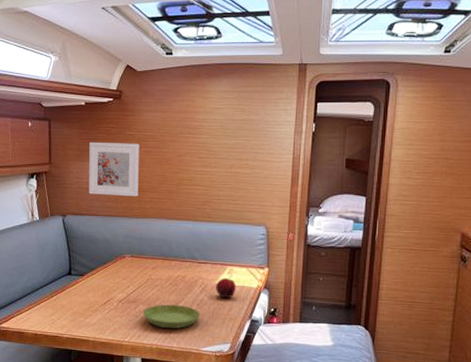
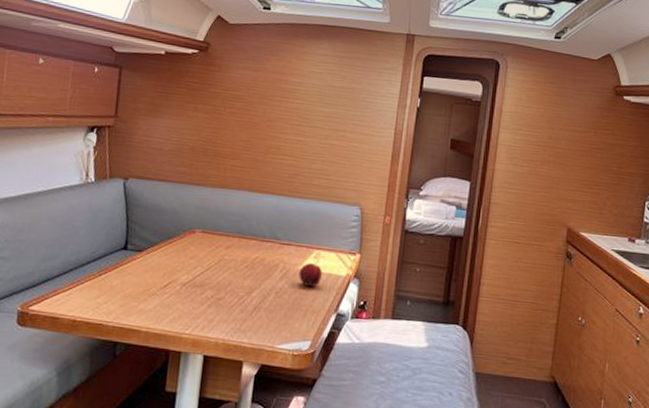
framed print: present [88,142,139,197] -> none [158,97,224,163]
saucer: present [143,304,200,329] -> none [210,290,279,321]

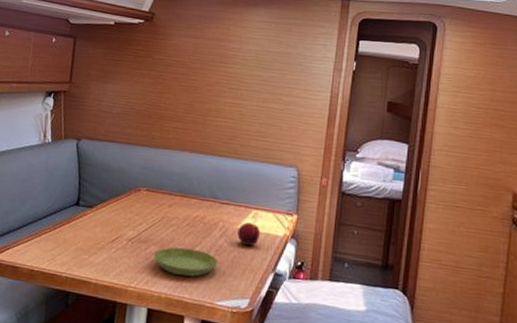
saucer: none [210,290,279,321] -> present [154,247,218,277]

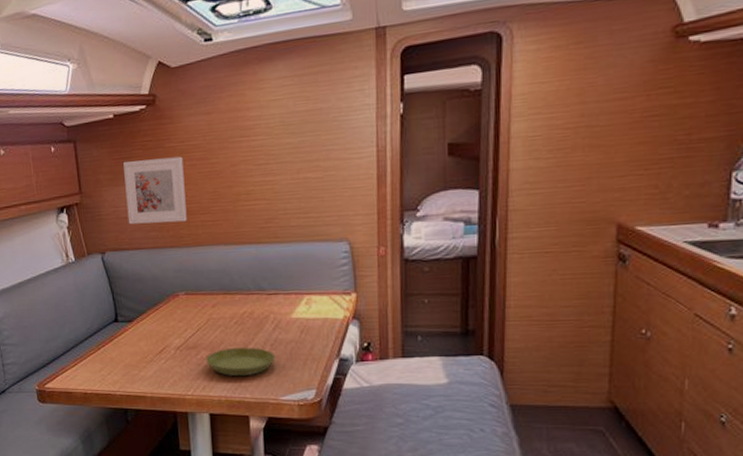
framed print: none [108,64,167,125] -> present [123,156,187,225]
fruit: present [237,222,261,247] -> none [292,310,318,335]

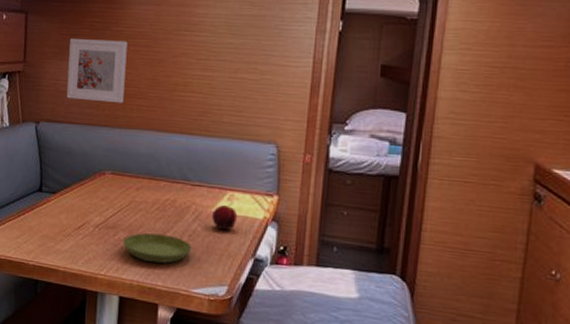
fruit: none [292,310,318,335] -> present [212,205,238,231]

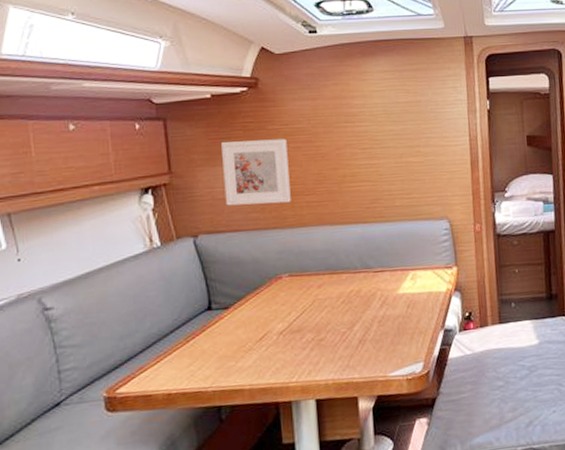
saucer: present [123,232,192,264] -> none [311,325,384,357]
fruit: present [212,205,238,231] -> none [398,285,423,309]

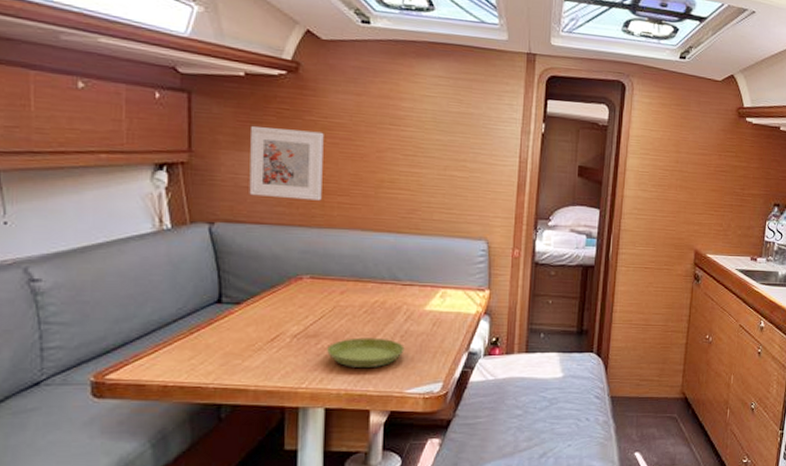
saucer: none [311,325,384,357] -> present [327,337,405,369]

